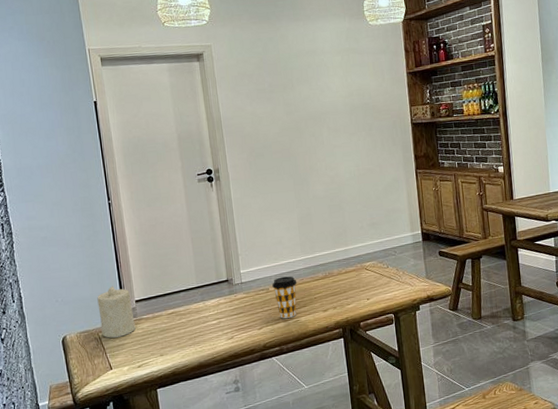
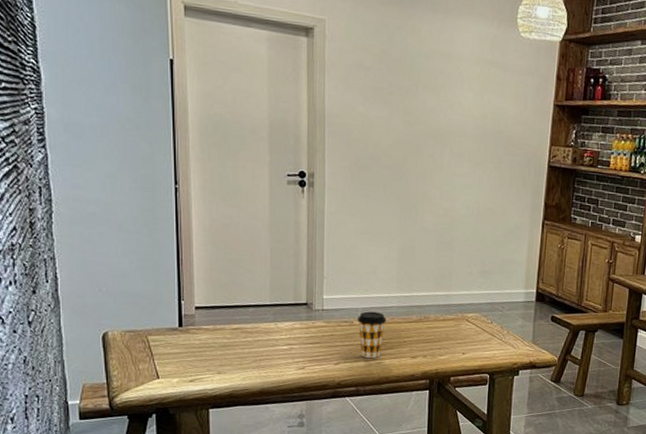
candle: present [97,285,136,338] -> none [149,285,192,345]

